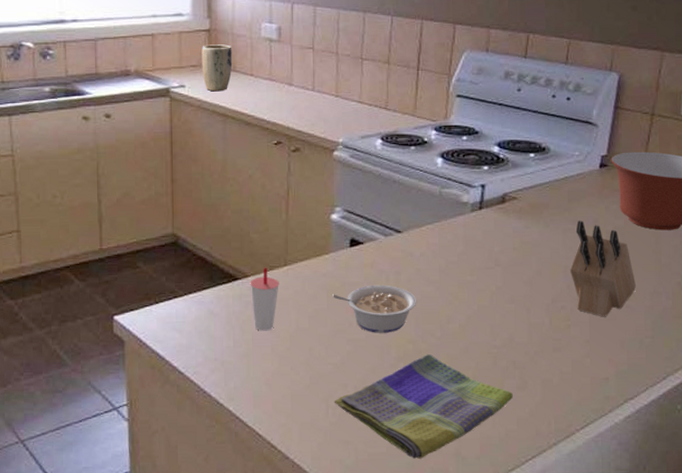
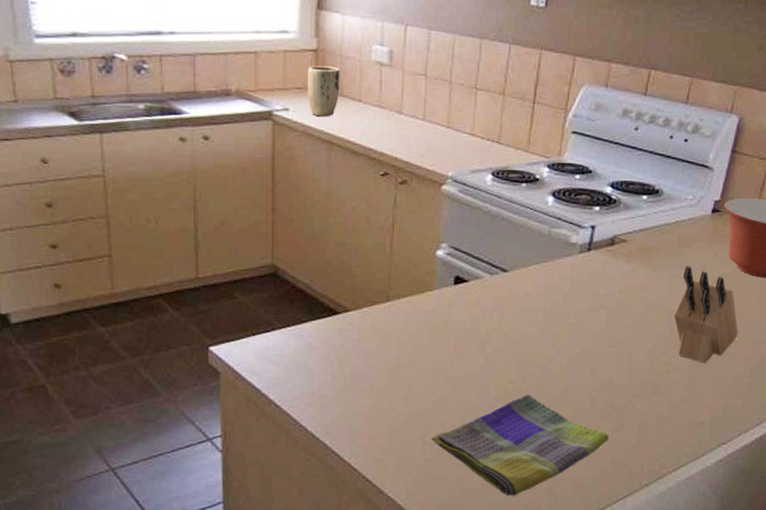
cup: present [250,267,279,331] -> none [350,302,380,367]
legume: present [333,285,417,333] -> none [434,324,520,372]

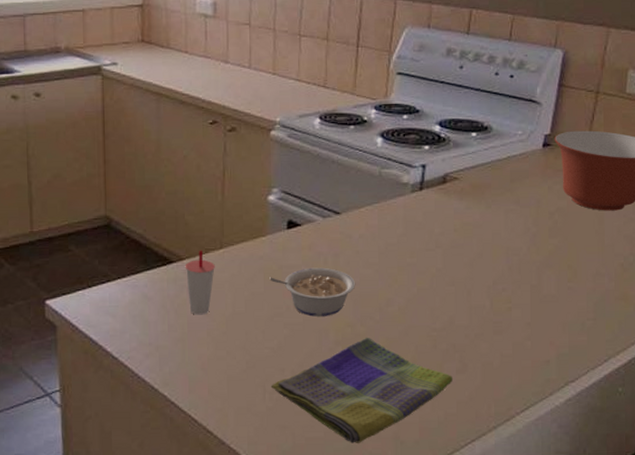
plant pot: present [307,66,340,117] -> none [134,20,167,70]
cup: none [350,302,380,367] -> present [185,250,215,315]
legume: none [434,324,520,372] -> present [269,267,356,317]
knife block: present [673,266,738,363] -> none [511,201,578,299]

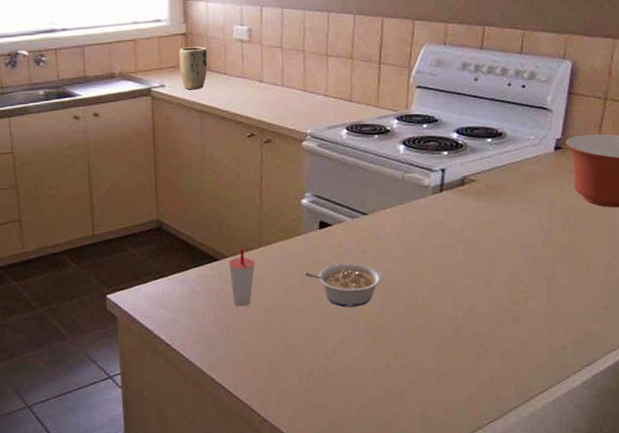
plant pot: none [134,20,167,70] -> present [179,46,208,90]
dish towel: present [270,338,452,443] -> none [307,326,474,421]

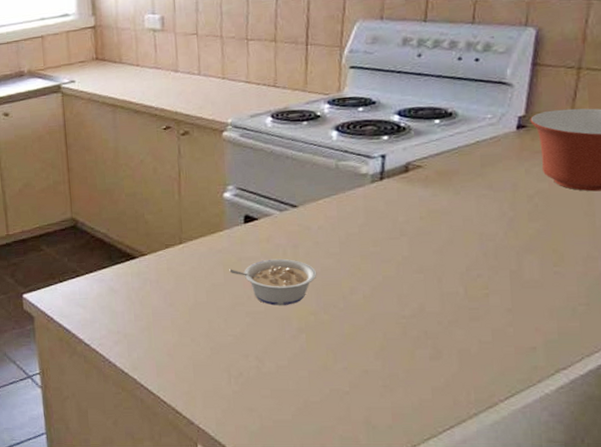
plant pot: present [179,46,208,90] -> none [88,39,119,84]
cup: present [228,248,255,307] -> none [147,245,176,306]

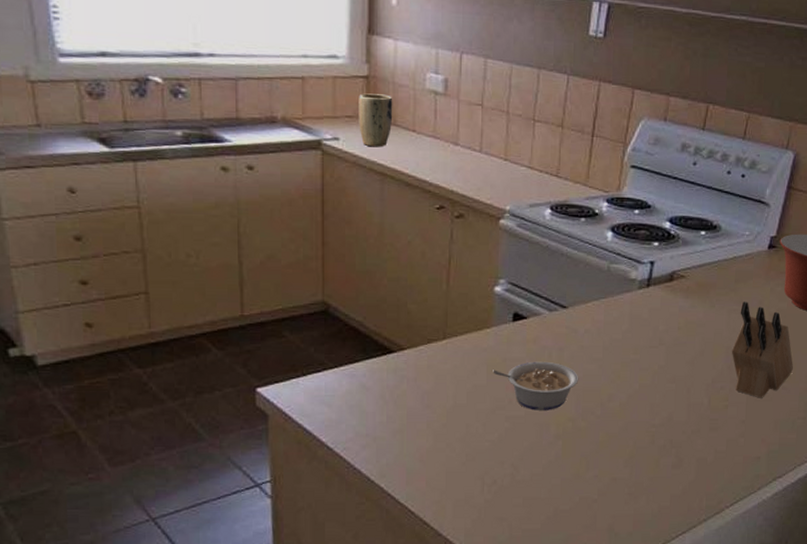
plant pot: none [88,39,119,84] -> present [359,93,393,147]
knife block: none [485,185,565,285] -> present [731,302,793,398]

